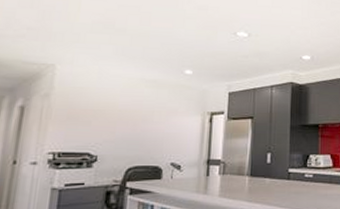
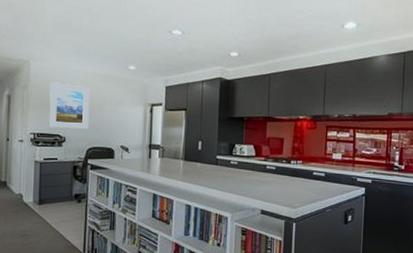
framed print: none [75,90,133,144] -> present [48,82,90,129]

